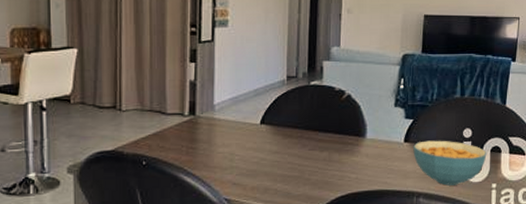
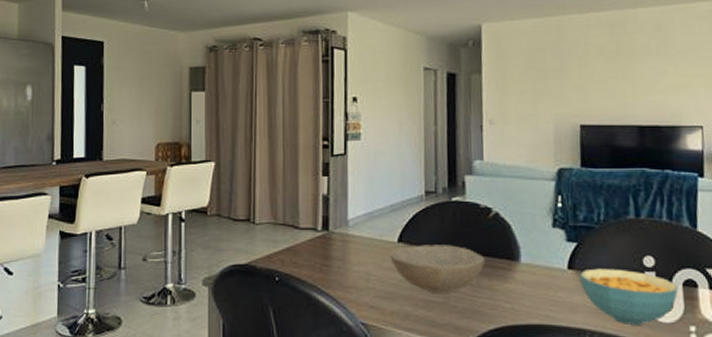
bowl: none [253,125,336,168] -> present [390,245,485,293]

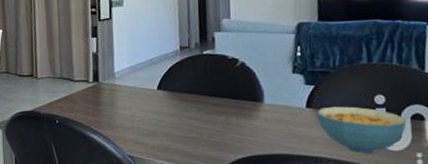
bowl: present [390,245,485,293] -> none [151,90,233,130]

